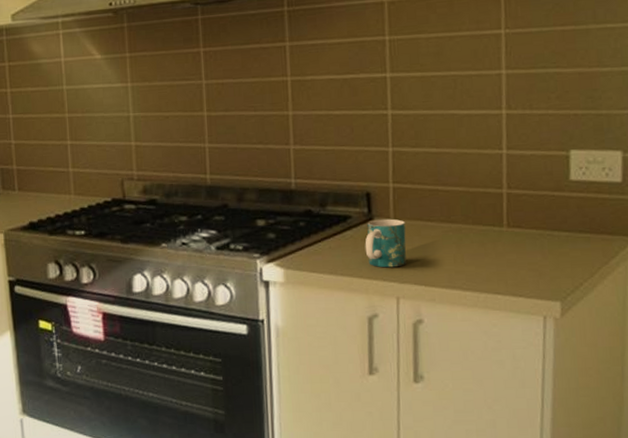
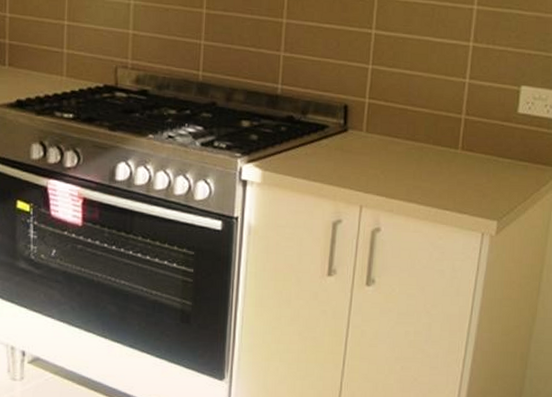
mug: present [365,218,407,268] -> none [337,131,375,178]

